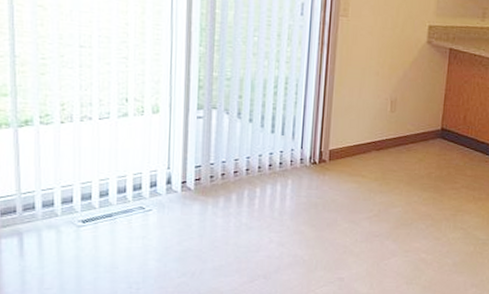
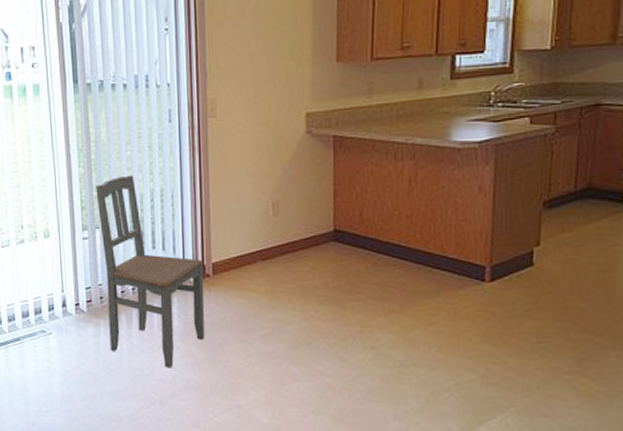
dining chair: none [216,60,322,245] -> present [96,175,205,368]

